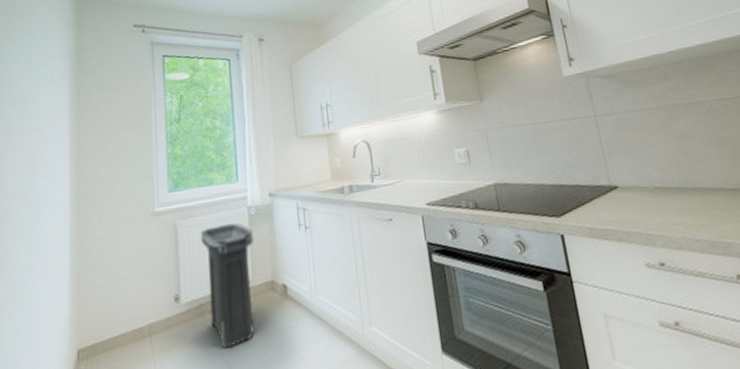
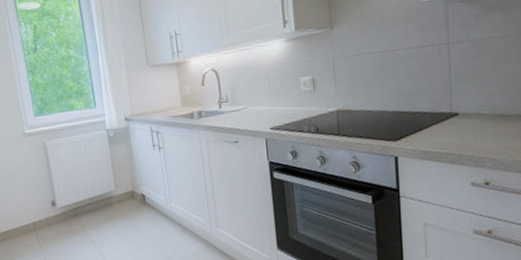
trash can: present [200,223,255,349] -> none [66,144,120,242]

